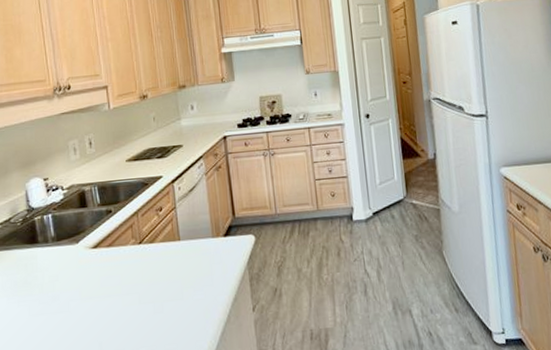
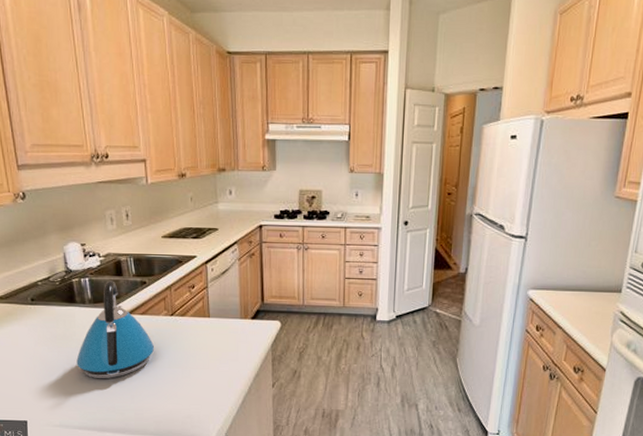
kettle: none [39,213,124,328] -> present [76,280,155,379]

